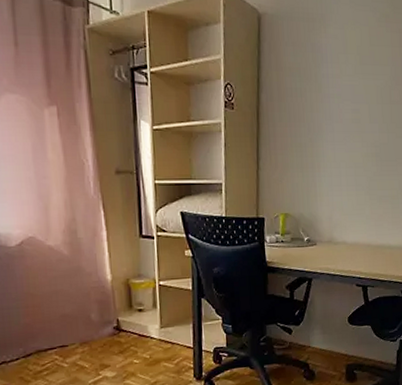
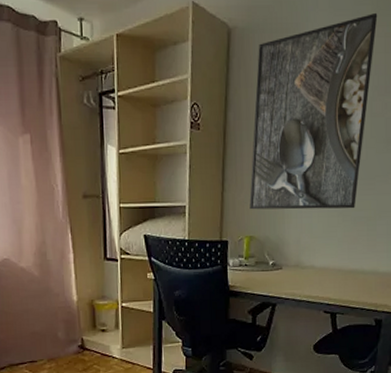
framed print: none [283,10,393,188] -> present [249,12,378,210]

